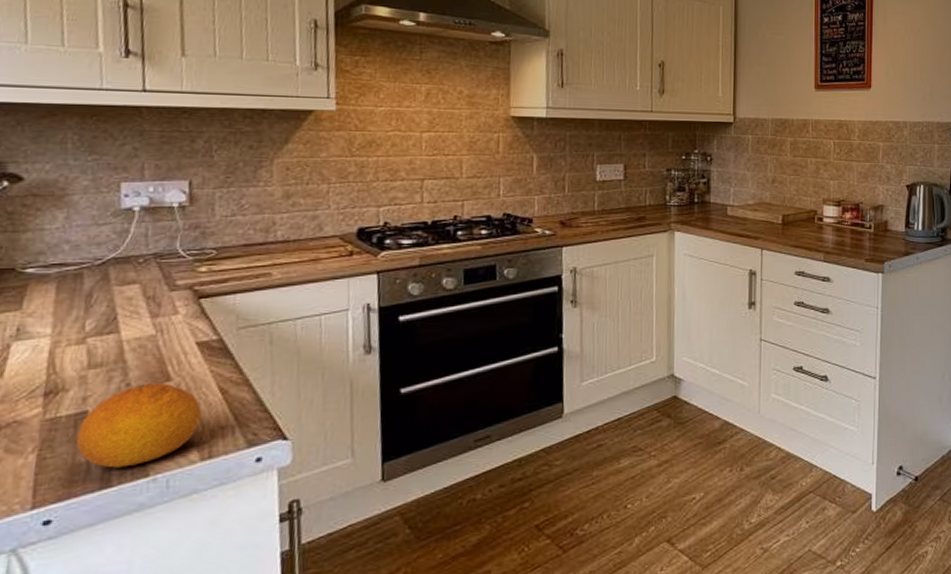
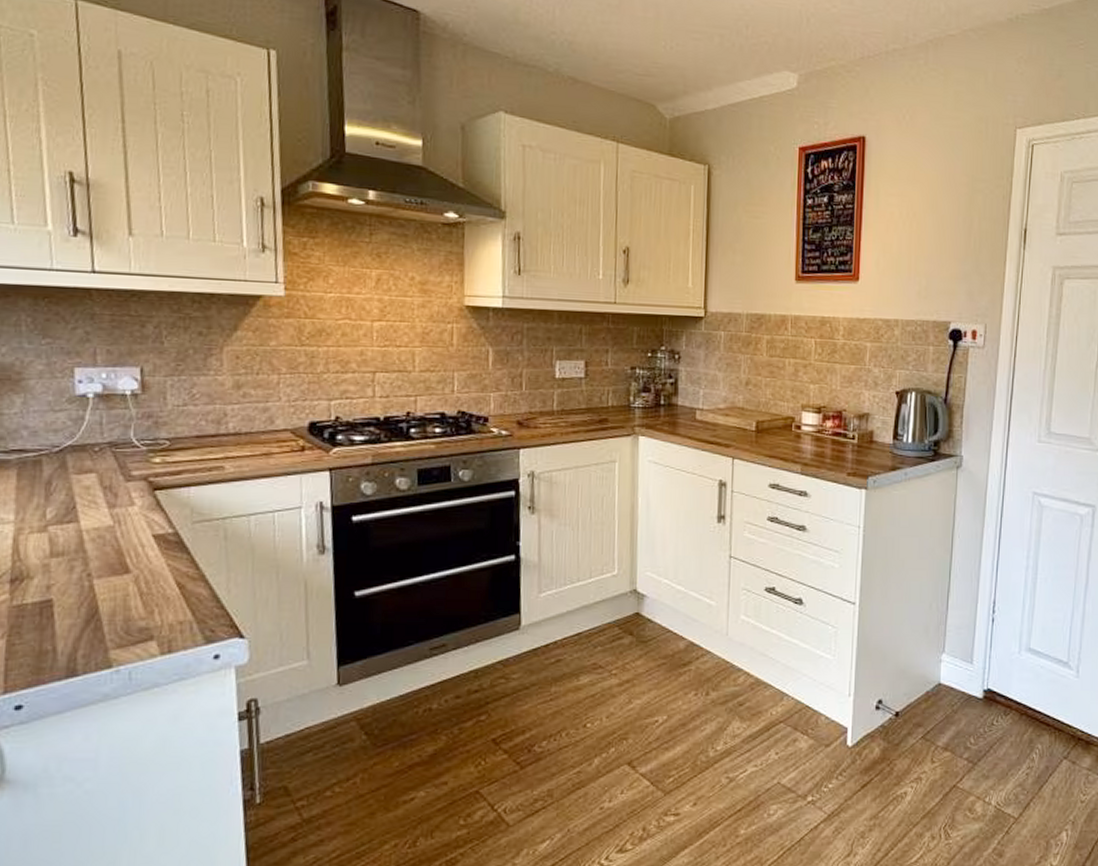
fruit: present [76,383,202,468] -> none [42,575,160,657]

